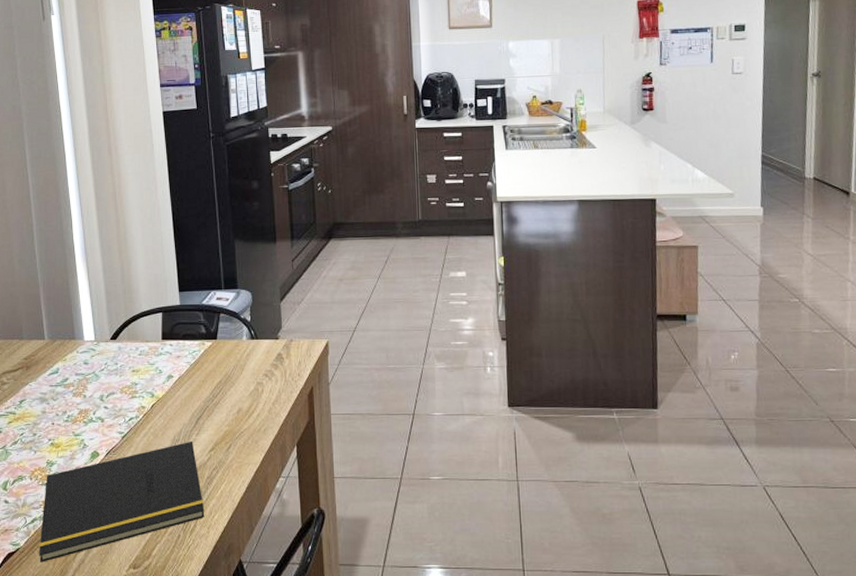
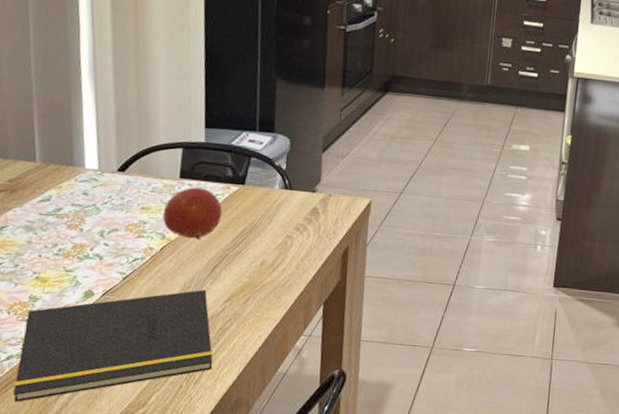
fruit: none [150,346,200,395] -> present [162,187,223,240]

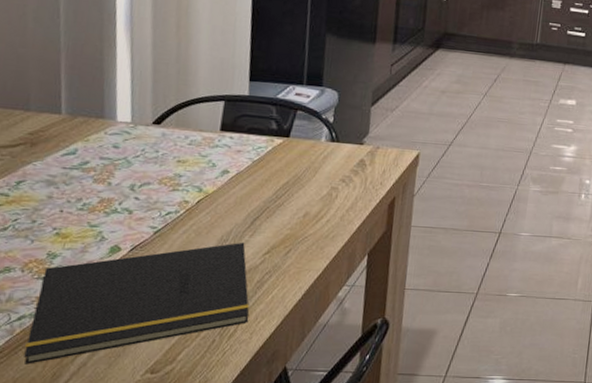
fruit: present [162,187,223,240] -> none [200,140,265,192]

